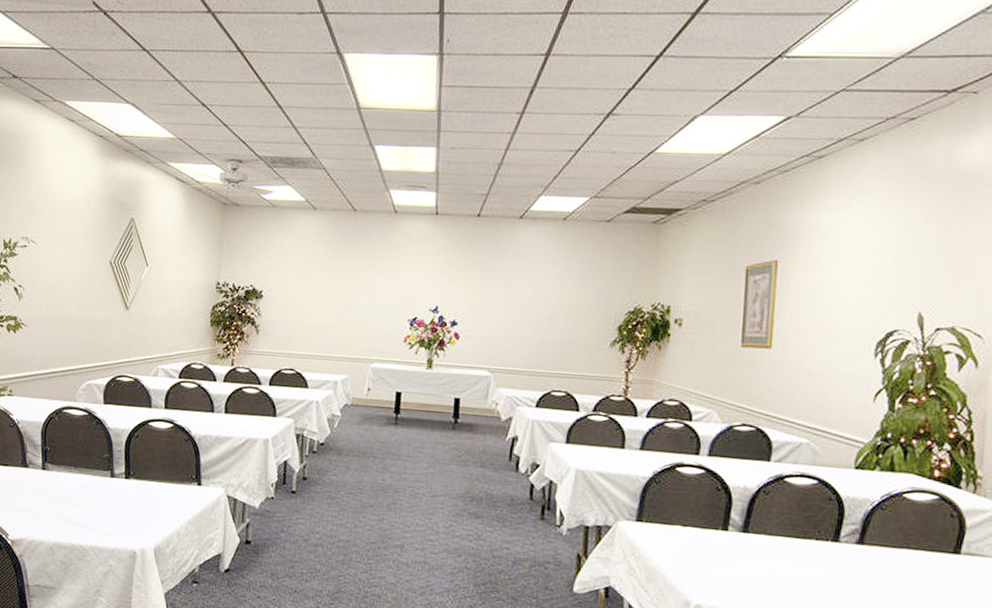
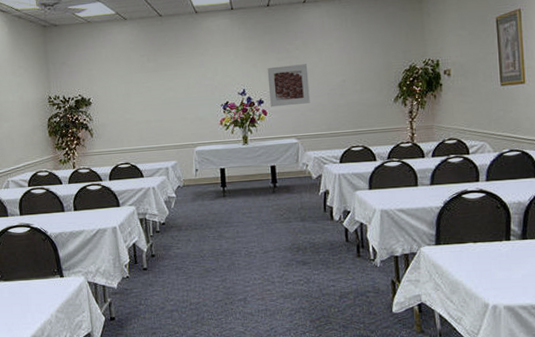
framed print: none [465,285,515,333] -> present [267,64,310,107]

